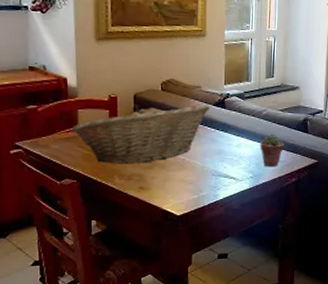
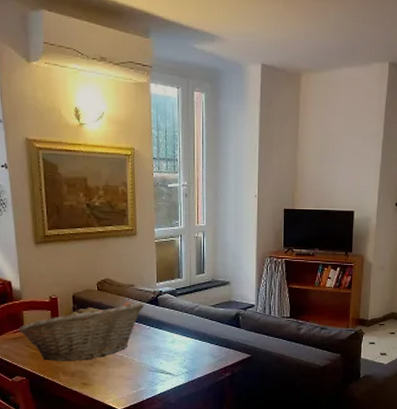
potted succulent: present [260,134,285,167] -> none [193,329,218,362]

